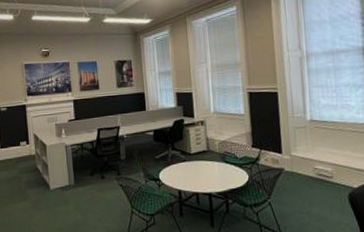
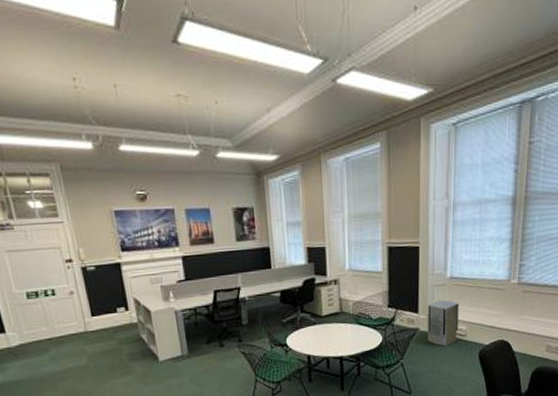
air purifier: none [291,141,325,187] -> present [427,299,459,346]

